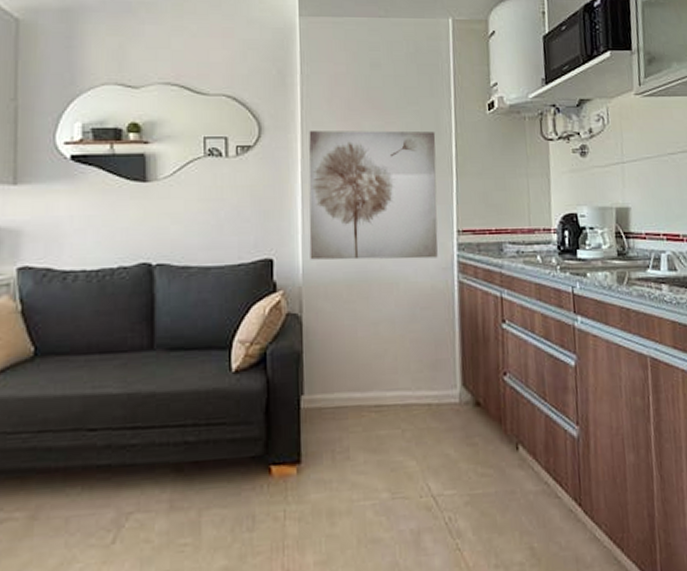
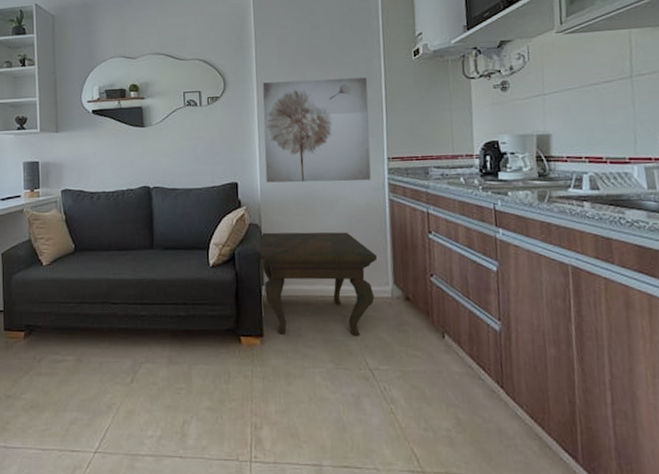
side table: none [299,322,444,458] -> present [259,232,378,336]

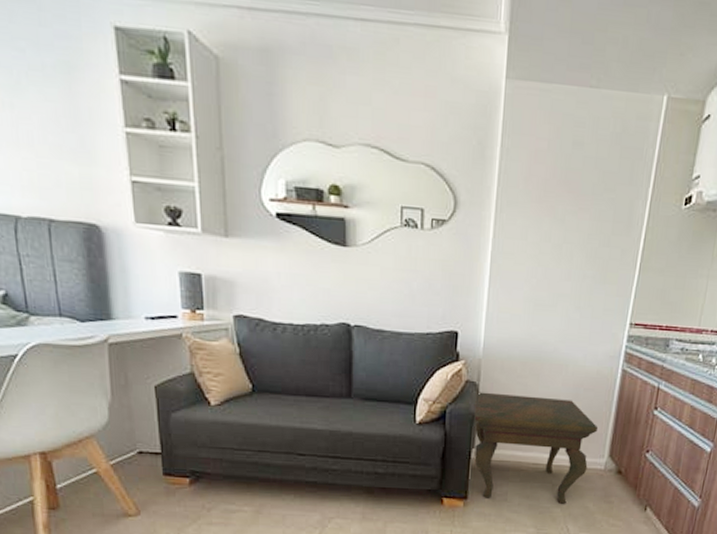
wall art: present [262,77,371,183] -> none [491,210,627,347]

